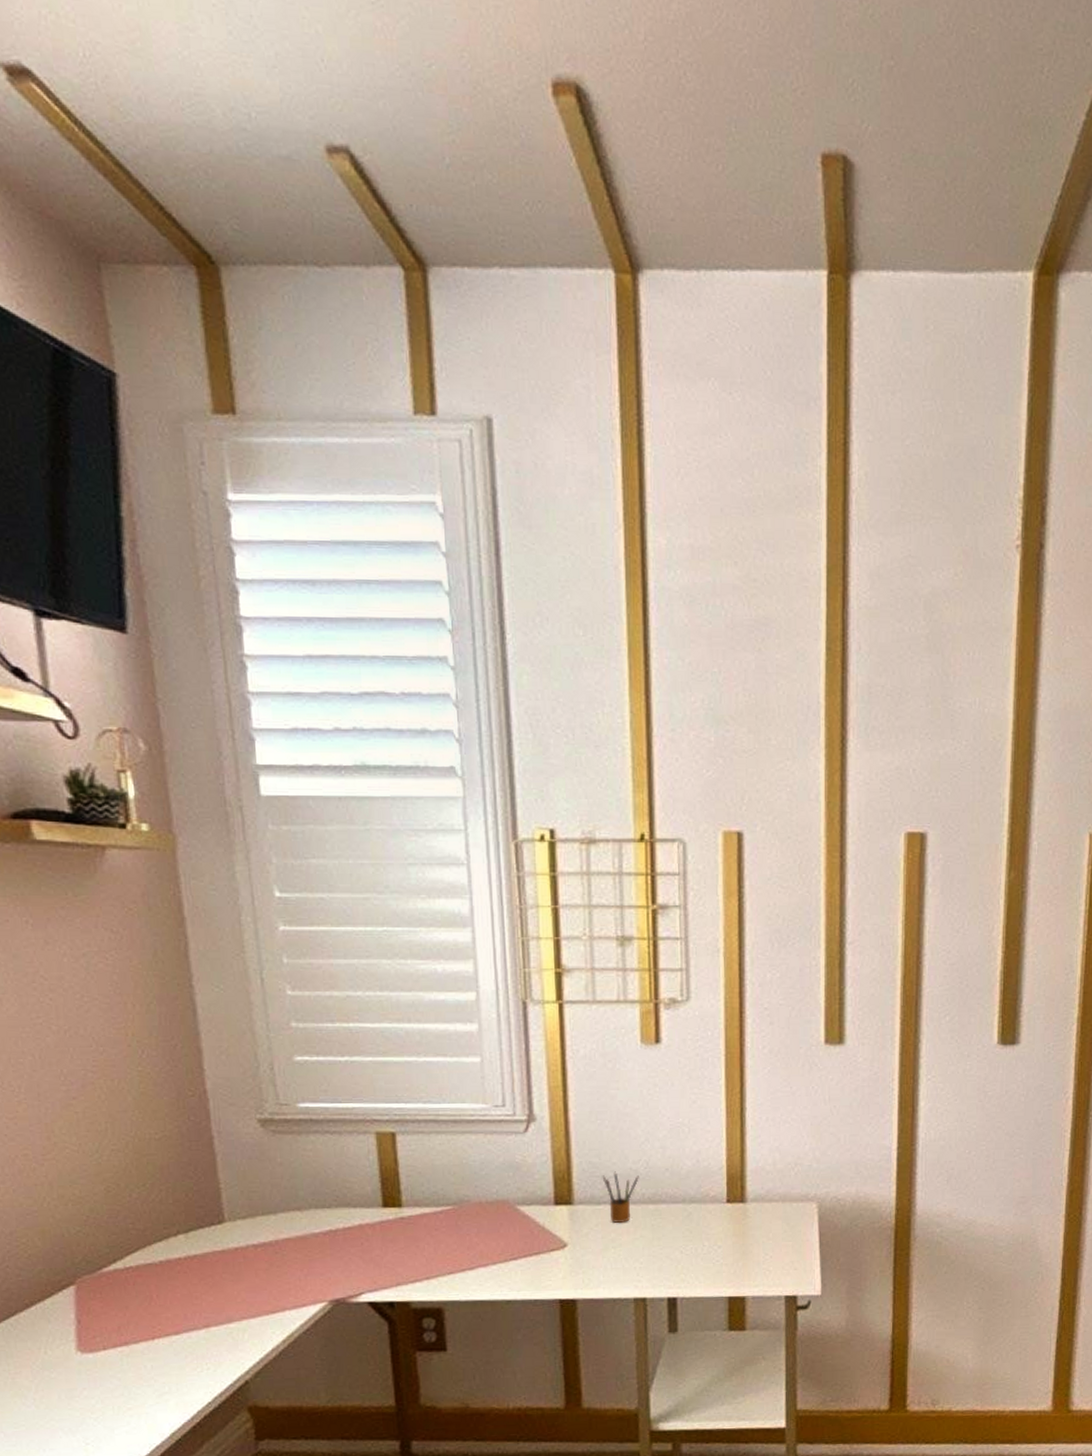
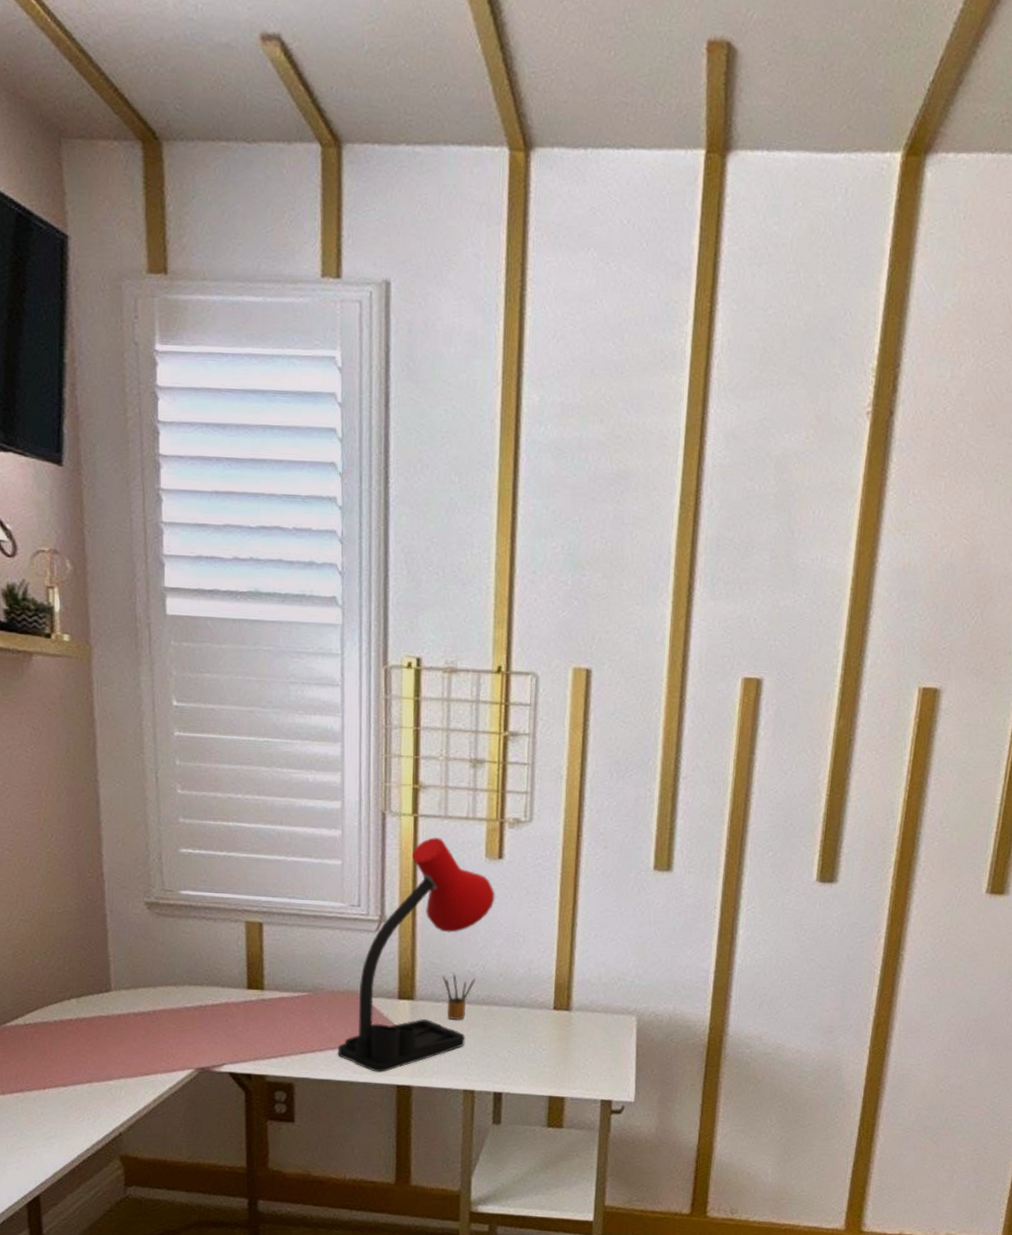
desk lamp: none [490,1025,655,1288] -> present [337,837,495,1073]

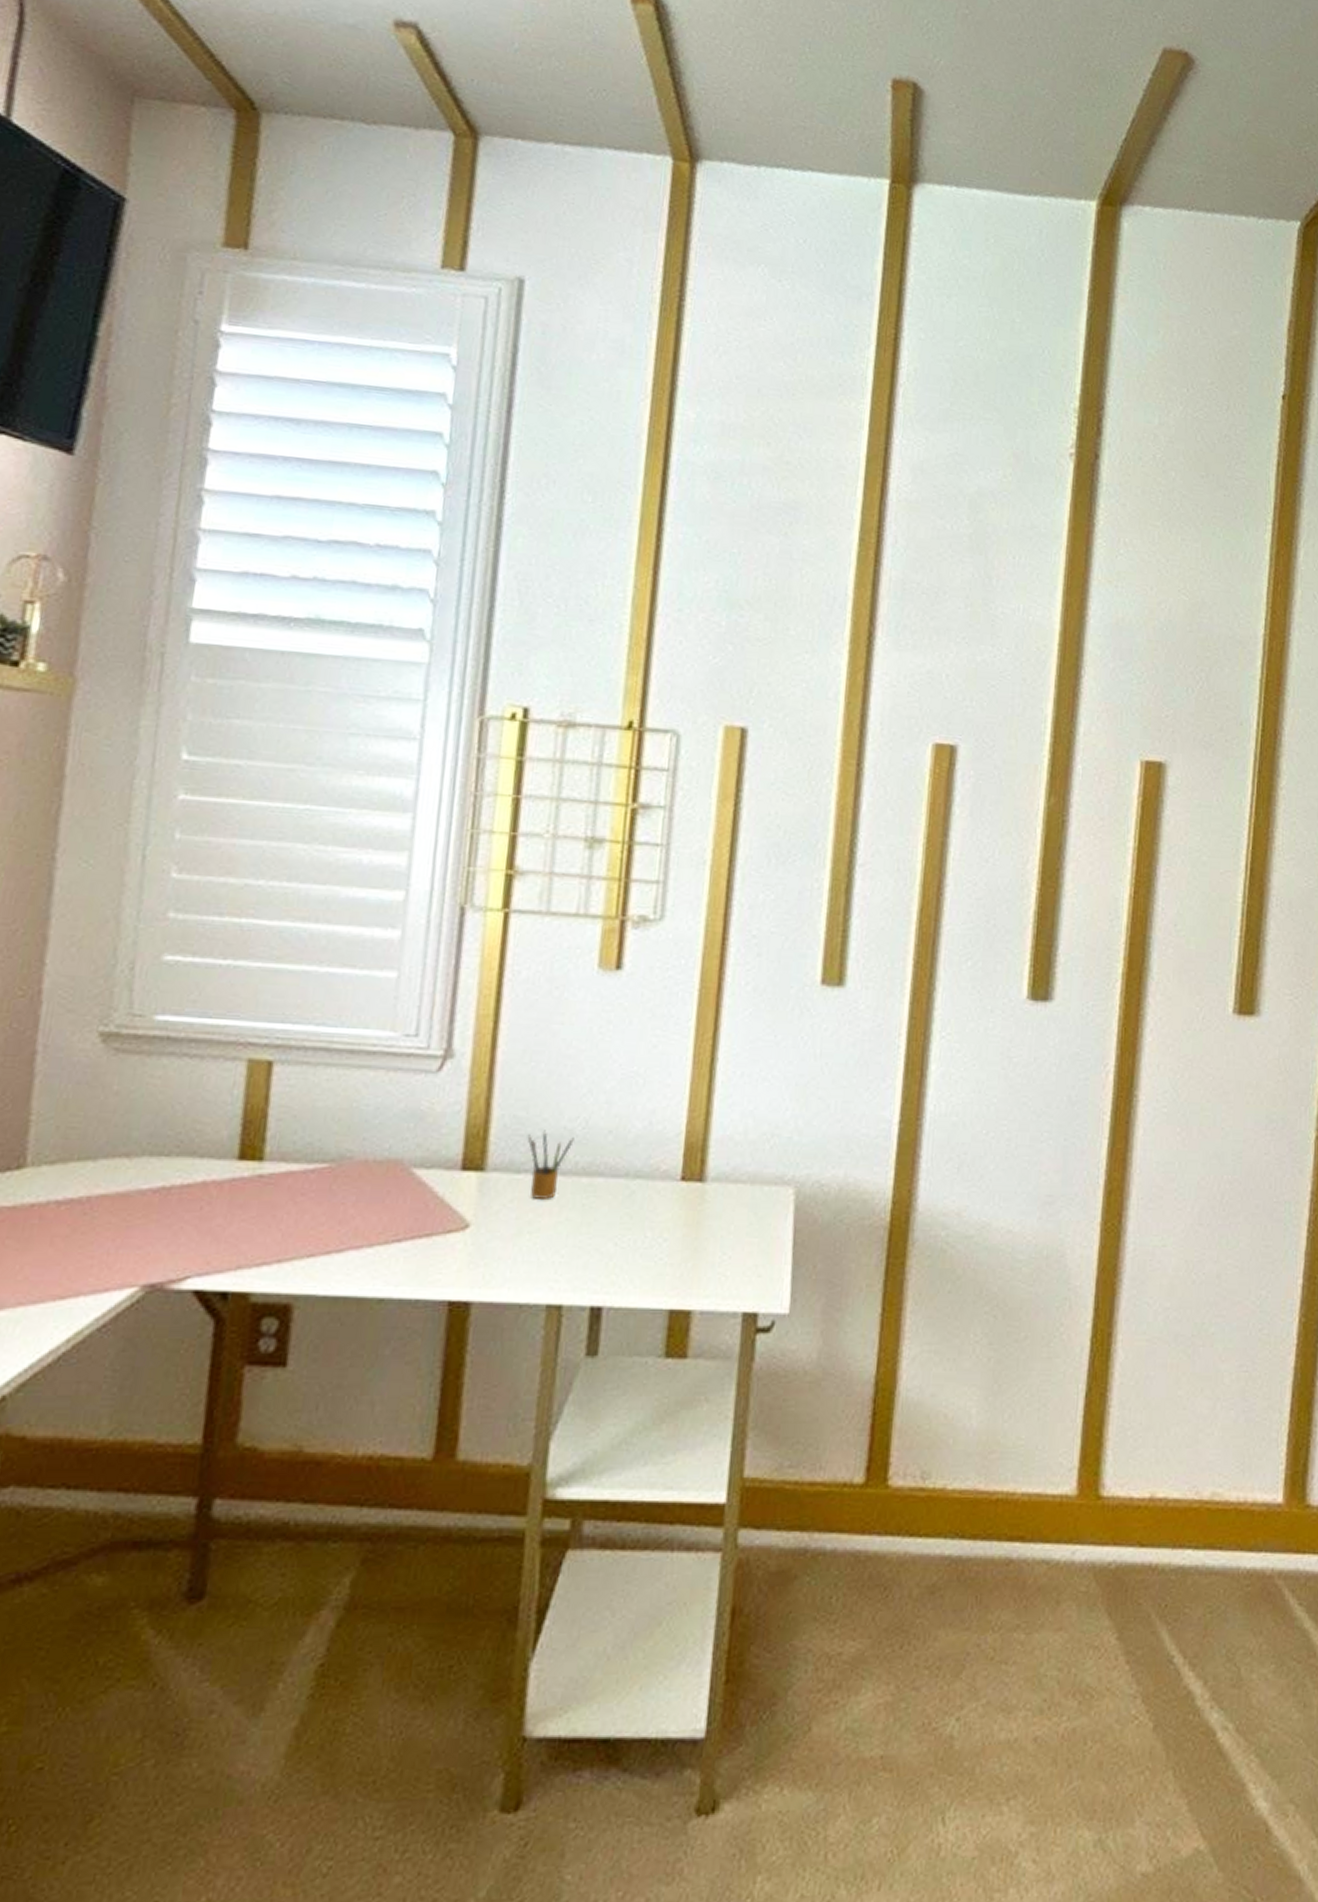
desk lamp: present [337,837,495,1073] -> none [364,940,609,1282]

